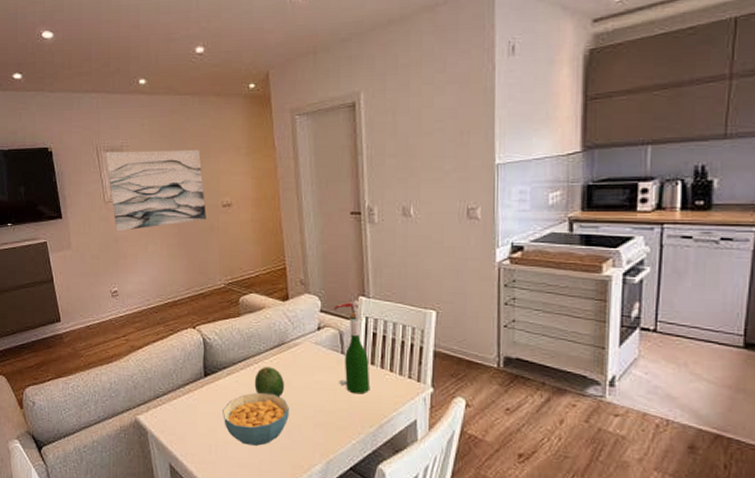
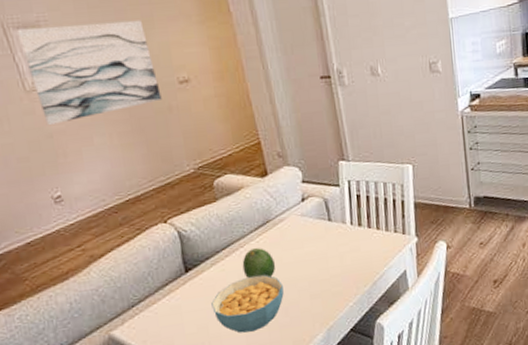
wine bottle: present [333,301,371,394] -> none [315,166,361,258]

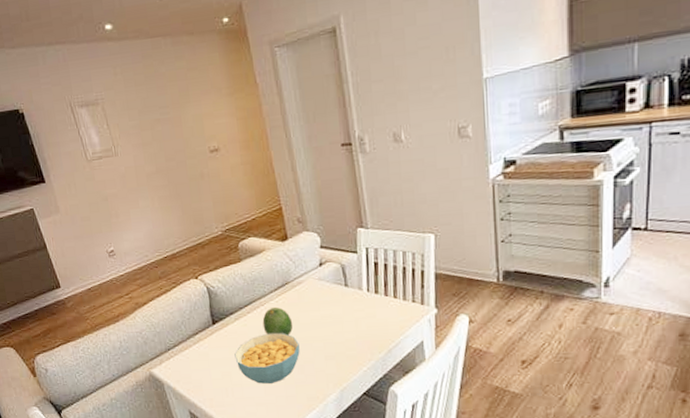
wall art: present [16,20,162,125] -> none [80,94,195,189]

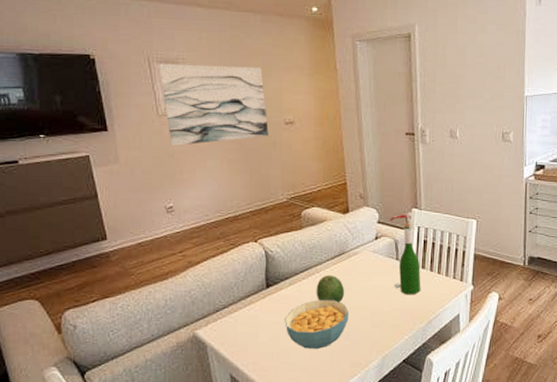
wall art: none [80,94,195,189] -> present [158,63,269,146]
wine bottle: none [333,233,376,324] -> present [389,213,421,295]

